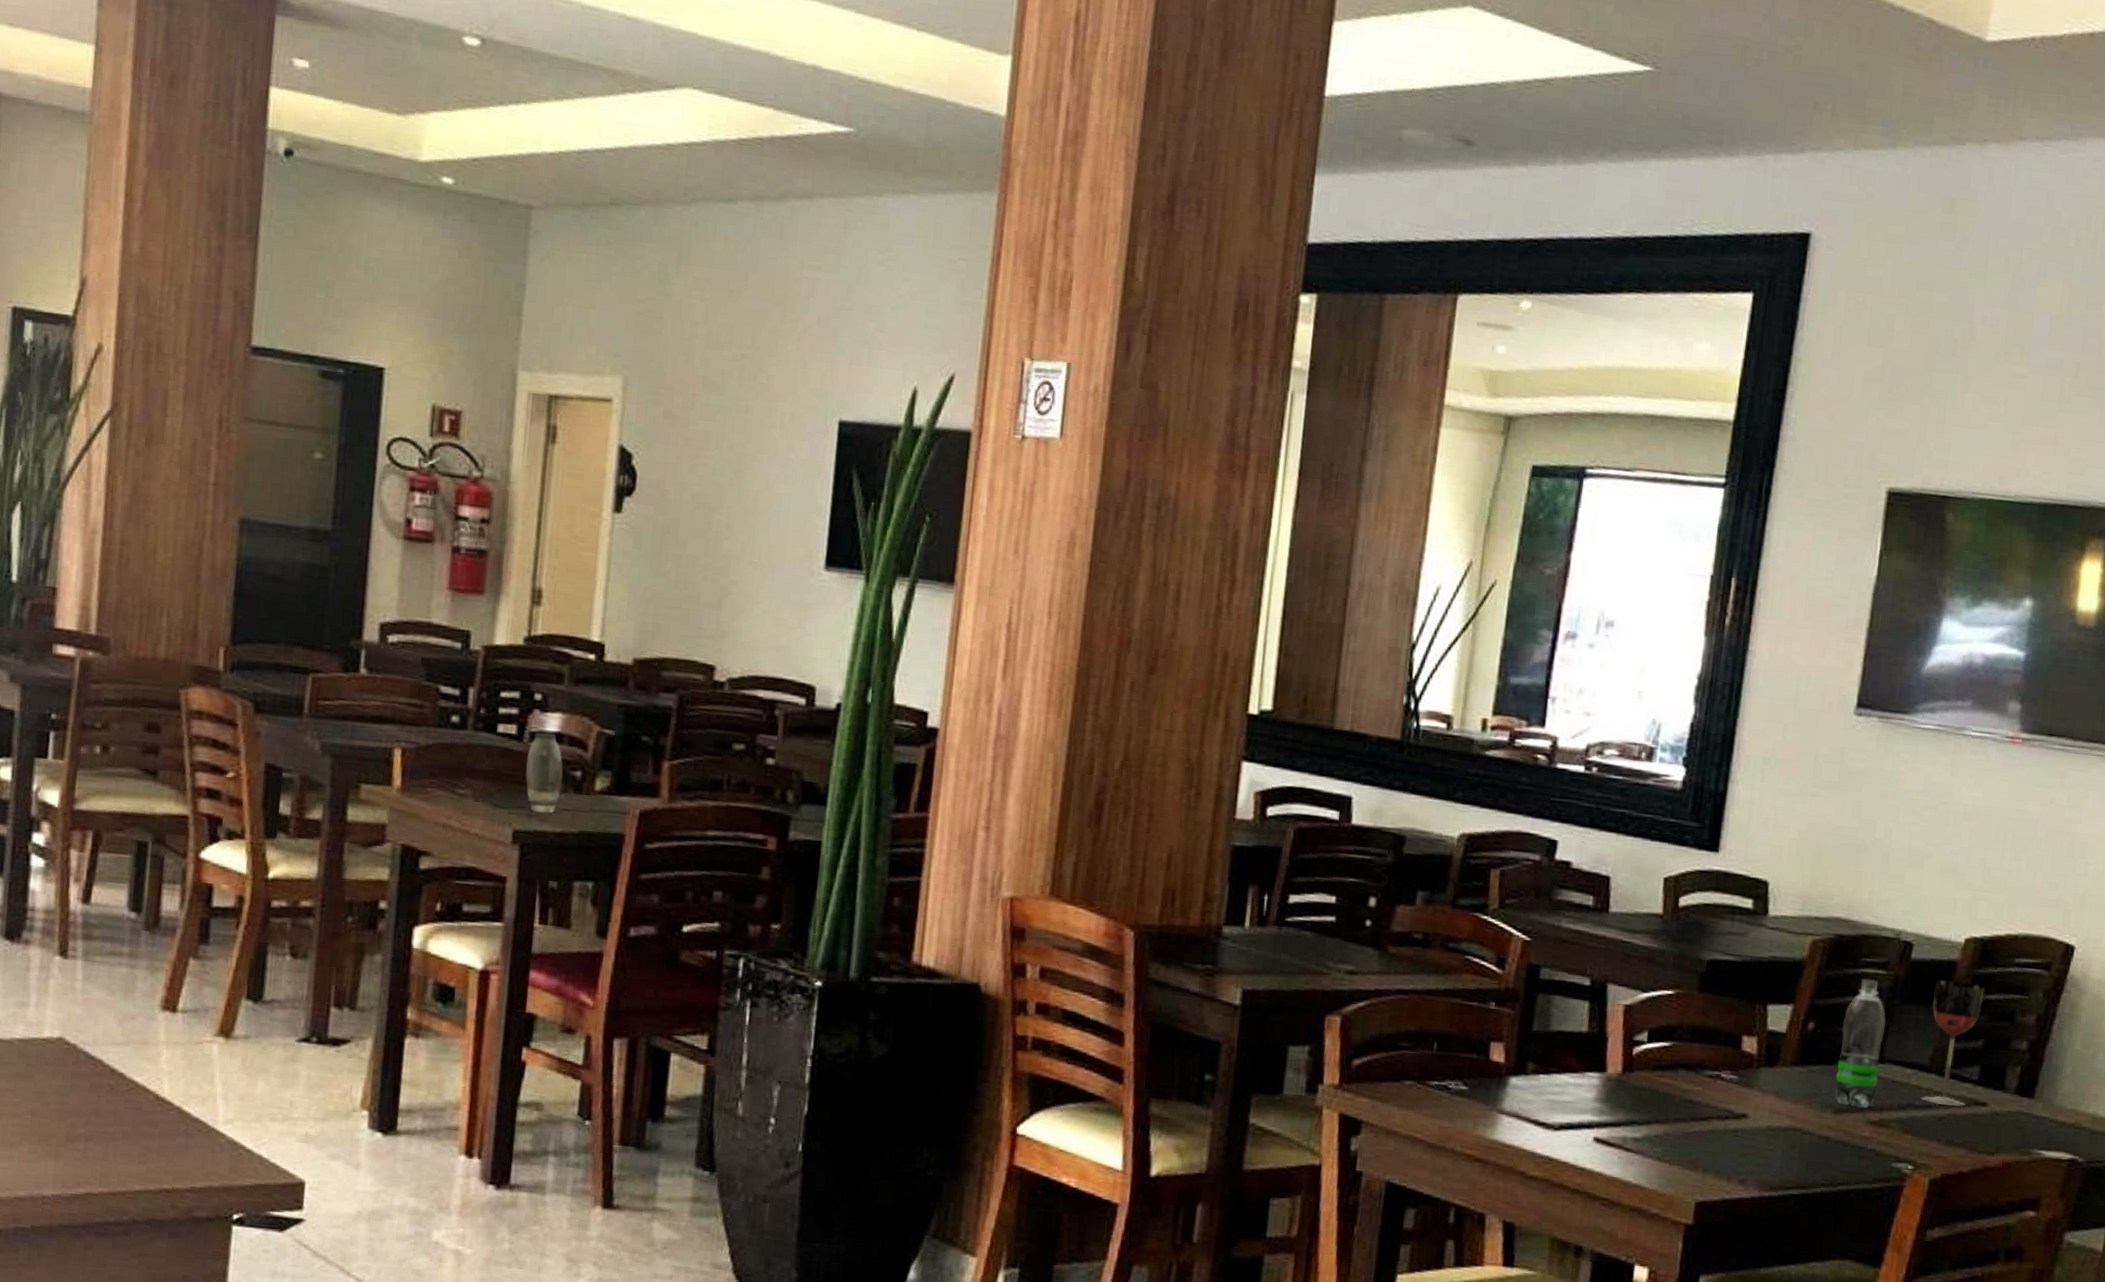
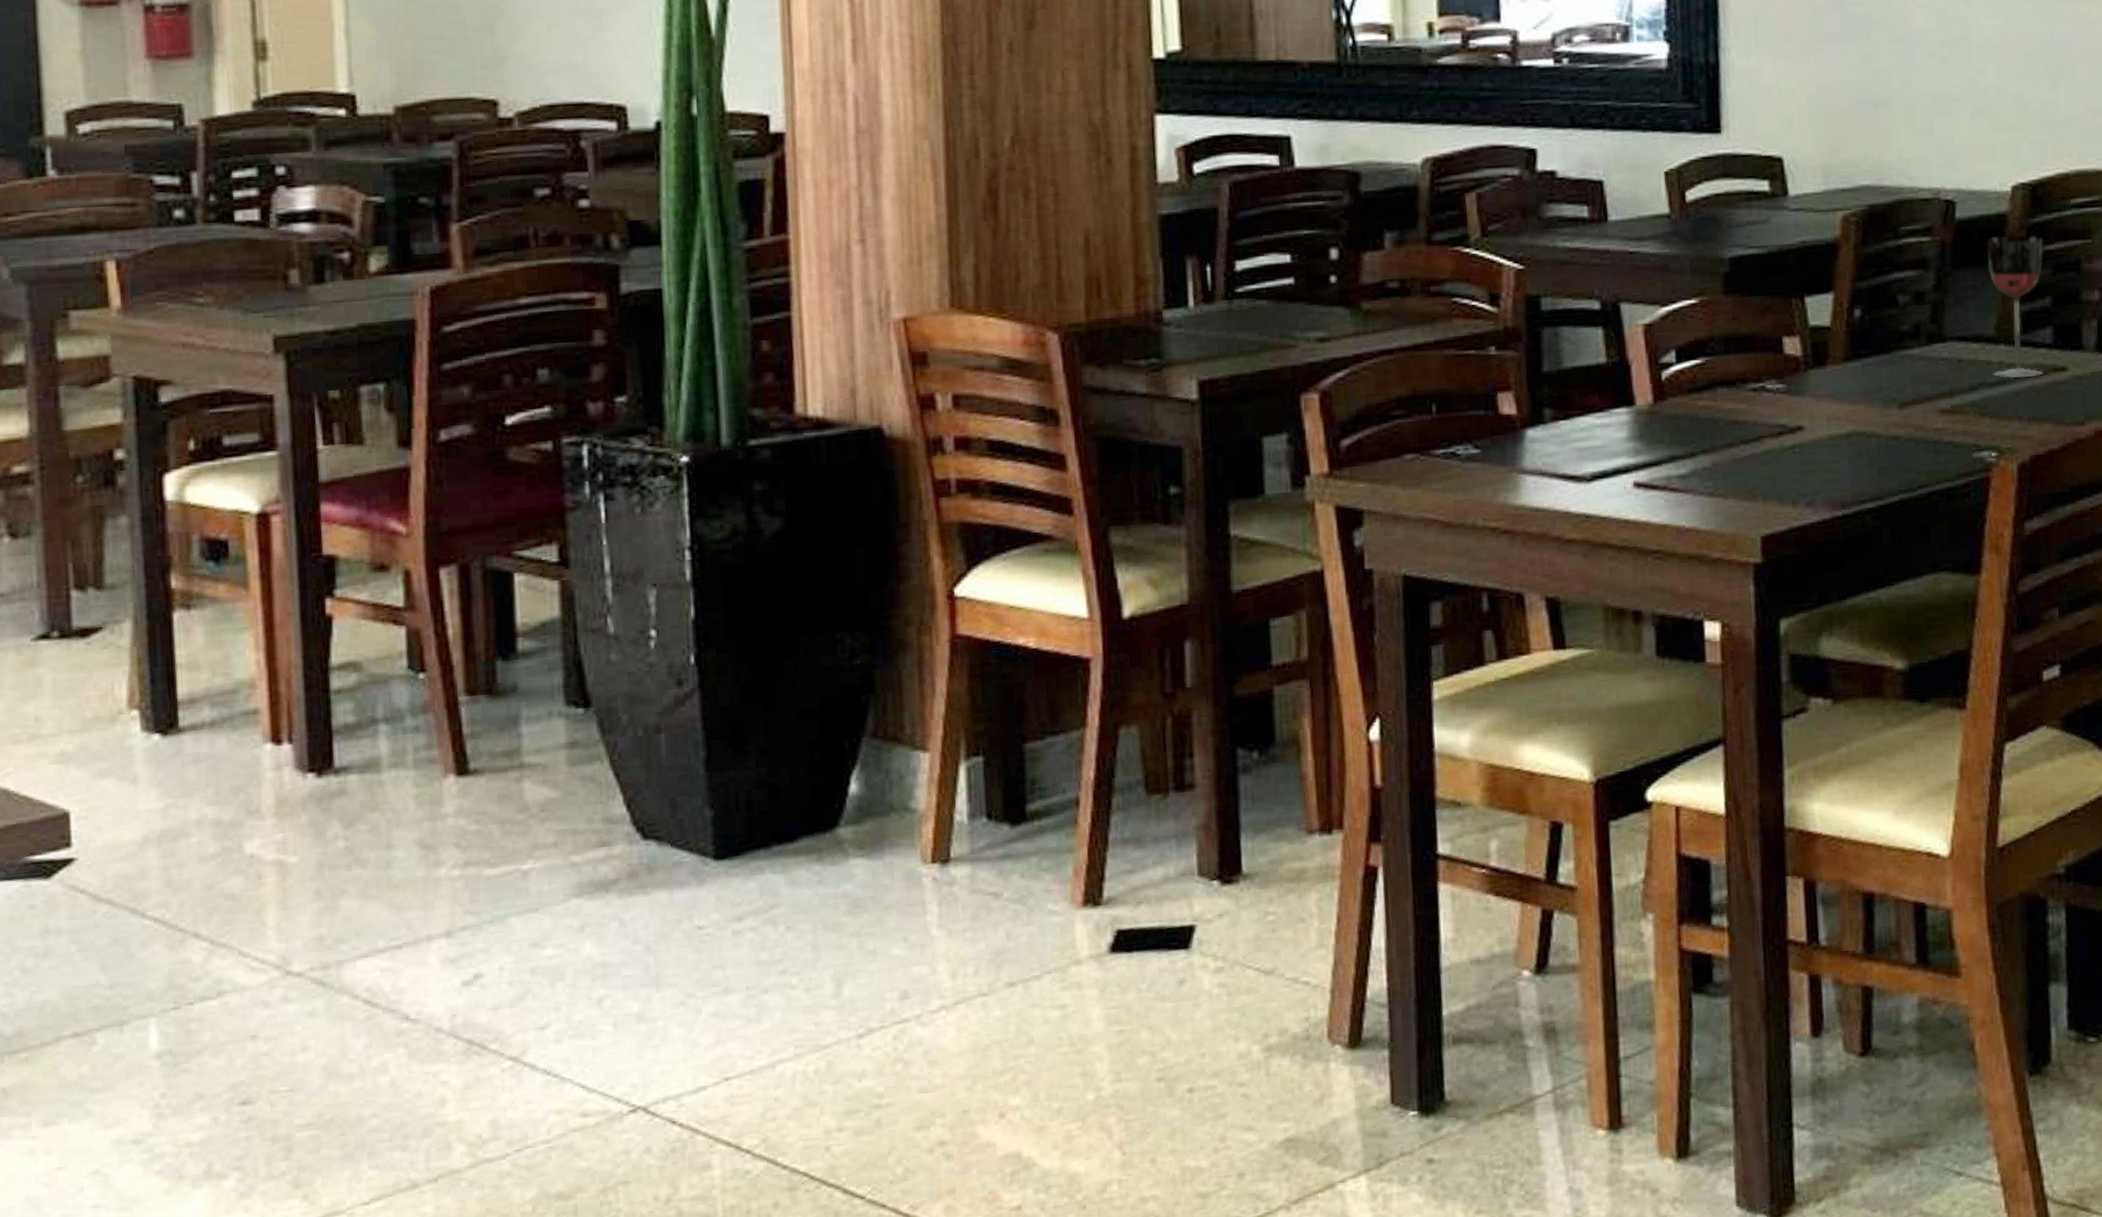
vase: present [525,732,563,814] -> none [277,212,328,311]
bottle: present [1834,978,1886,1109] -> none [1892,249,1942,398]

